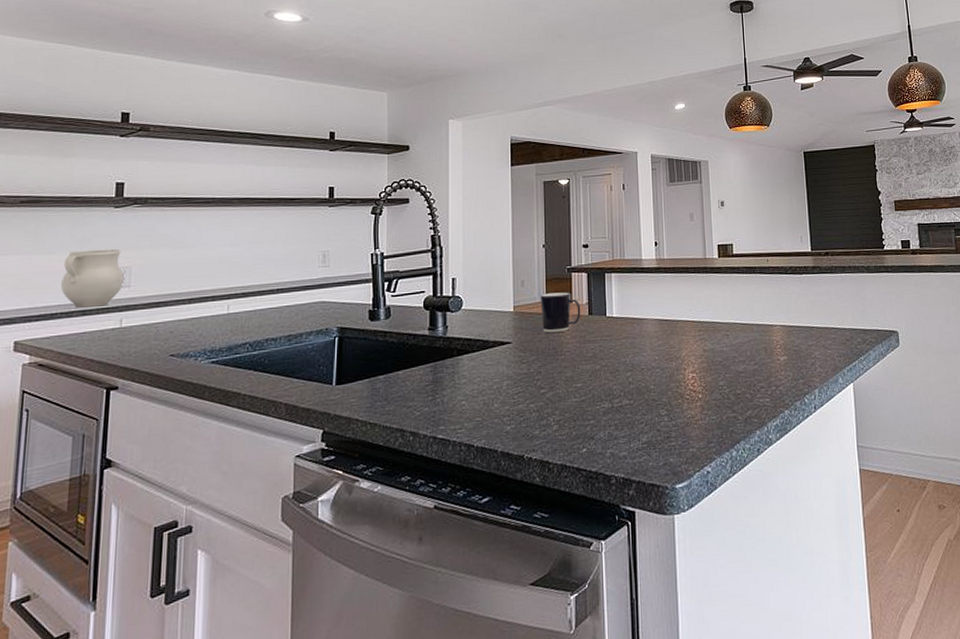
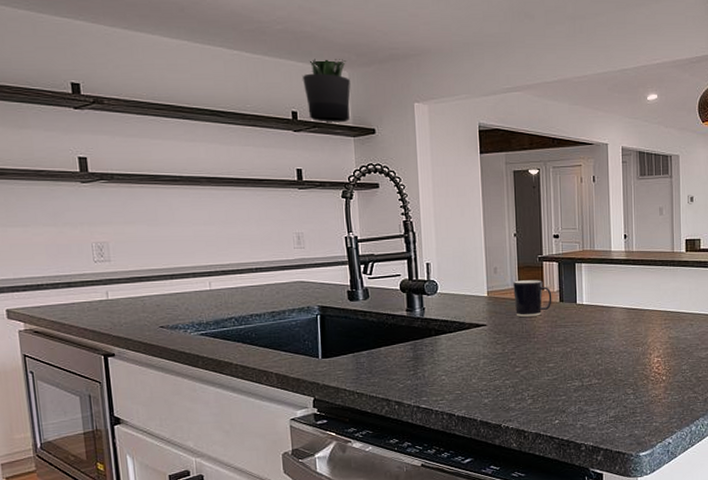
ceramic jug: present [61,249,124,308] -> none [40,224,103,280]
planter: none [344,82,388,142] -> present [303,59,351,123]

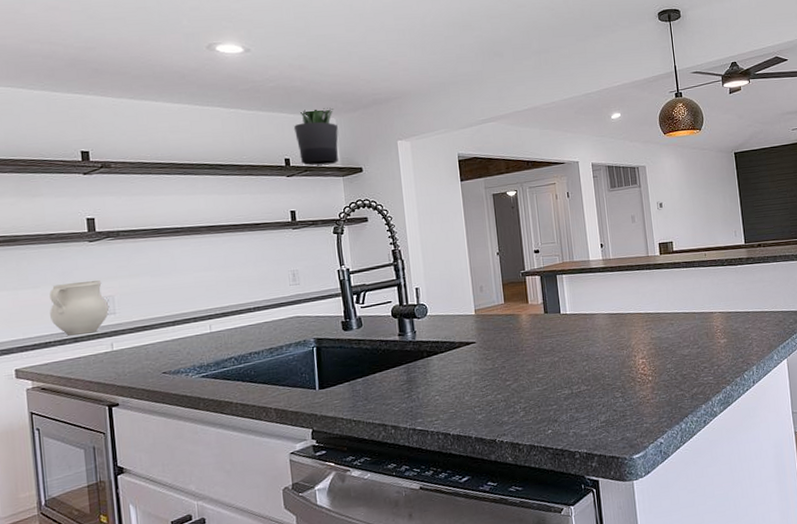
ceramic jug: none [40,224,103,280] -> present [50,280,109,336]
mug: present [513,280,552,318] -> none [499,294,537,332]

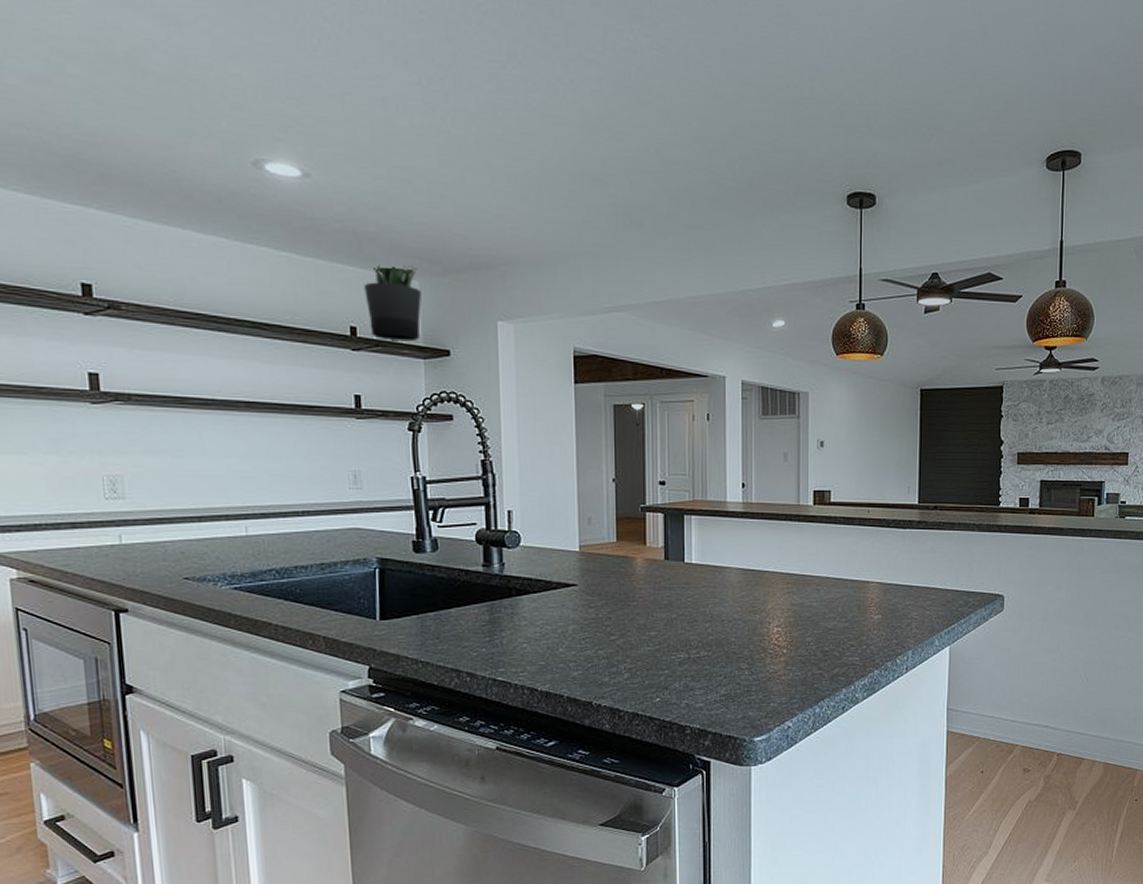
ceramic jug: present [50,280,109,336] -> none [39,452,116,519]

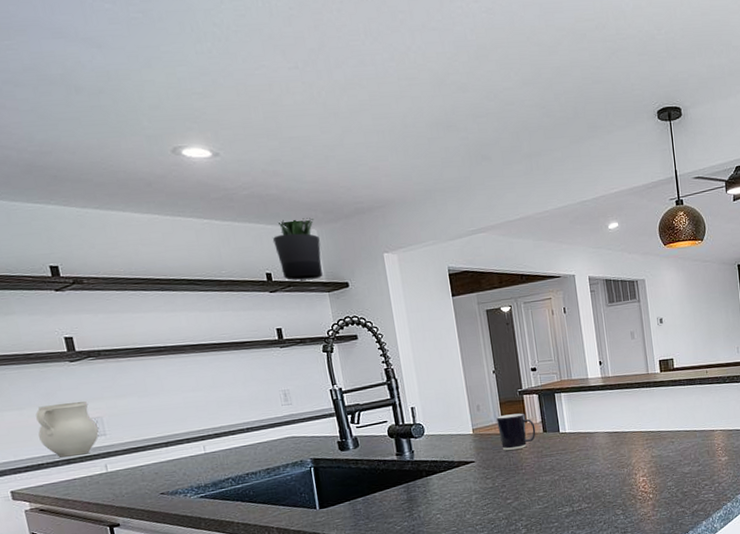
ceramic jug: none [39,452,116,519] -> present [35,401,99,458]
mug: none [610,533,656,577] -> present [496,413,536,451]

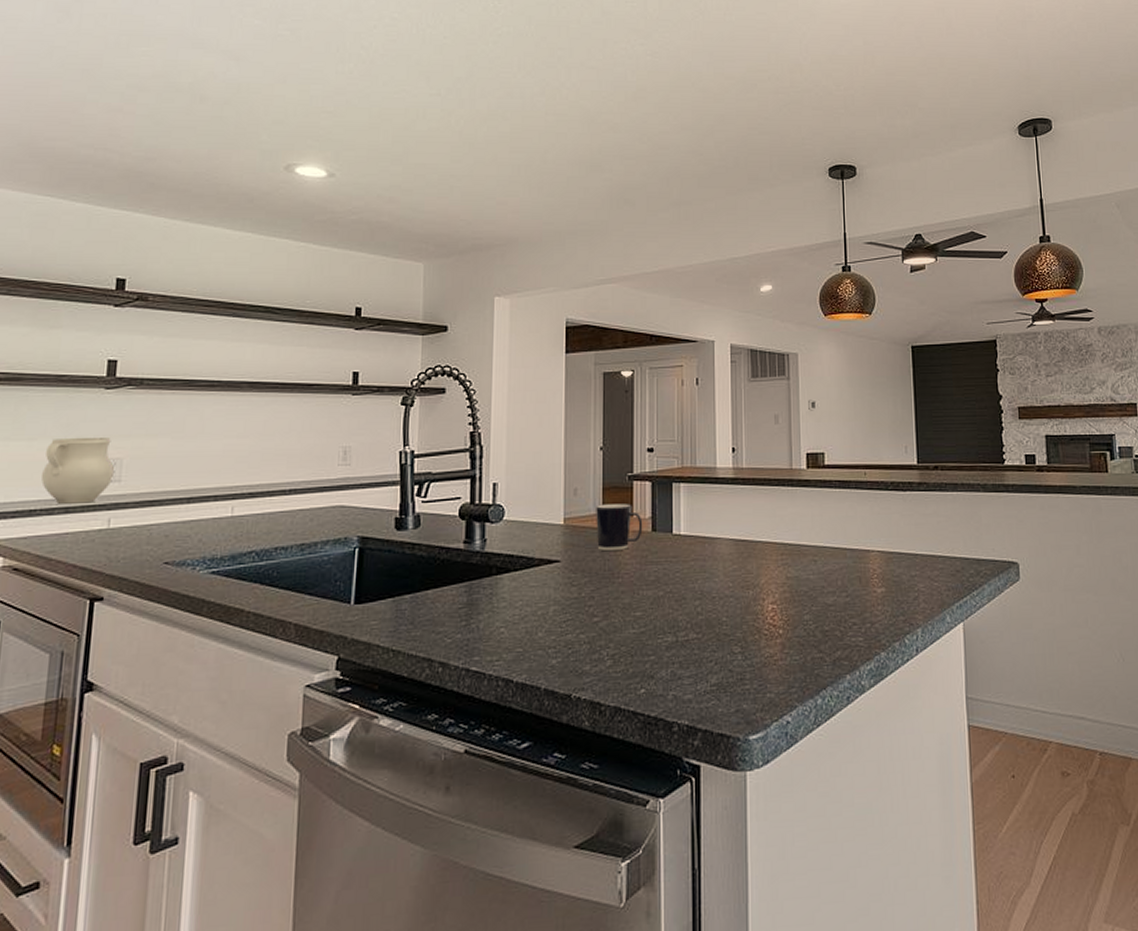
planter: present [273,218,323,281] -> none [373,250,425,320]

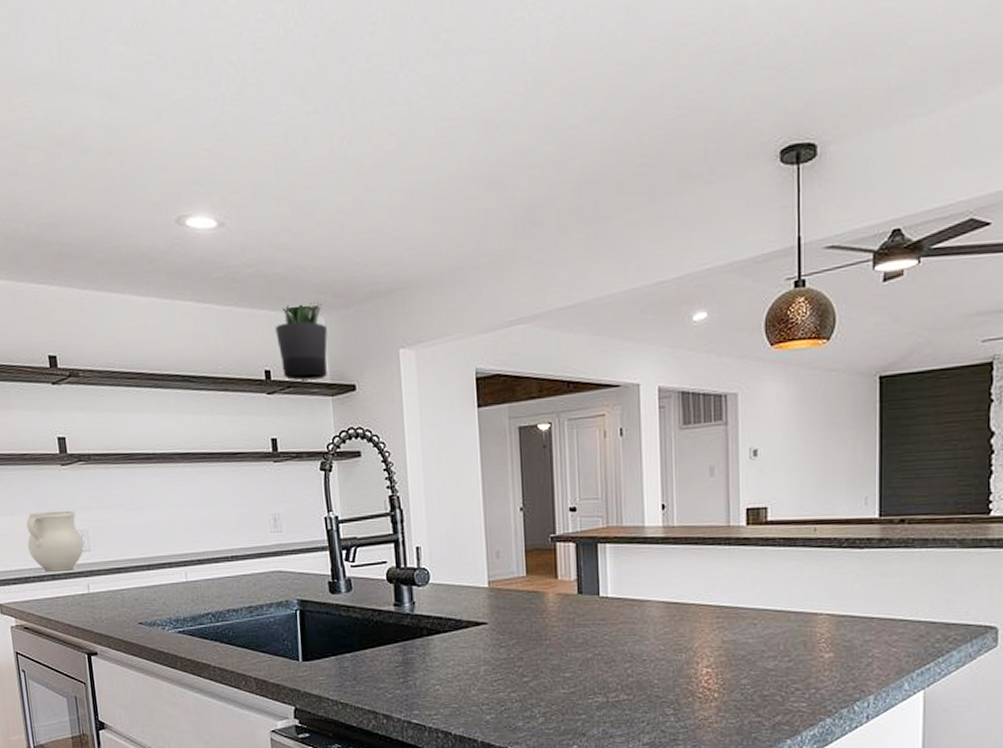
planter: none [373,250,425,320] -> present [276,302,328,381]
mug: present [596,504,643,552] -> none [519,566,568,614]

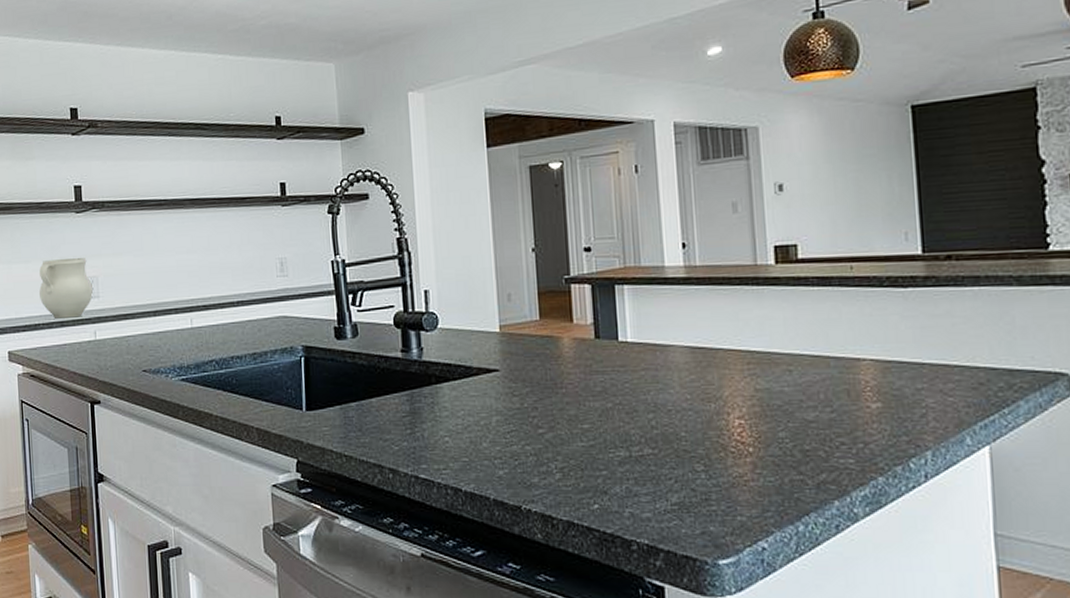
planter: present [276,302,328,381] -> none [287,50,337,126]

